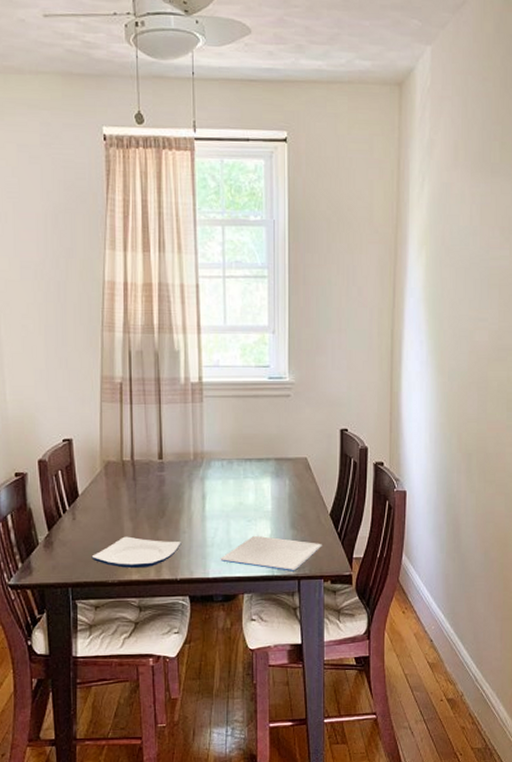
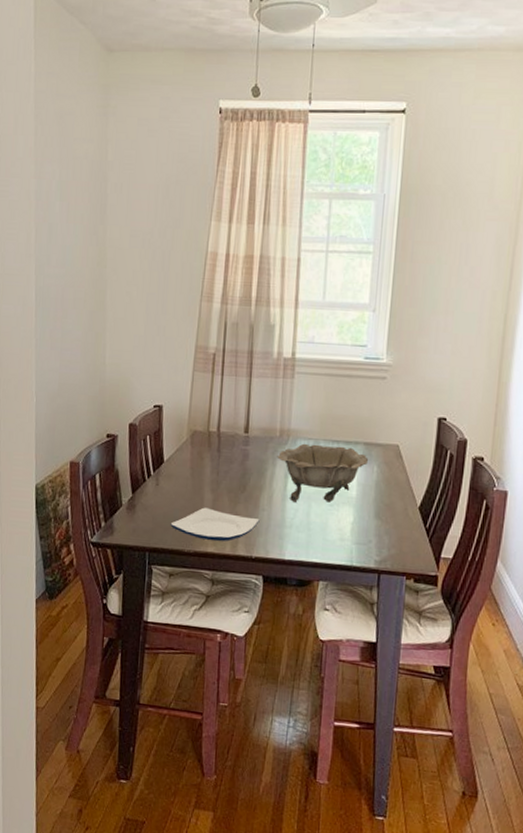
decorative bowl: none [193,464,281,522] -> present [277,443,369,503]
plate: present [220,535,322,571] -> none [297,521,408,564]

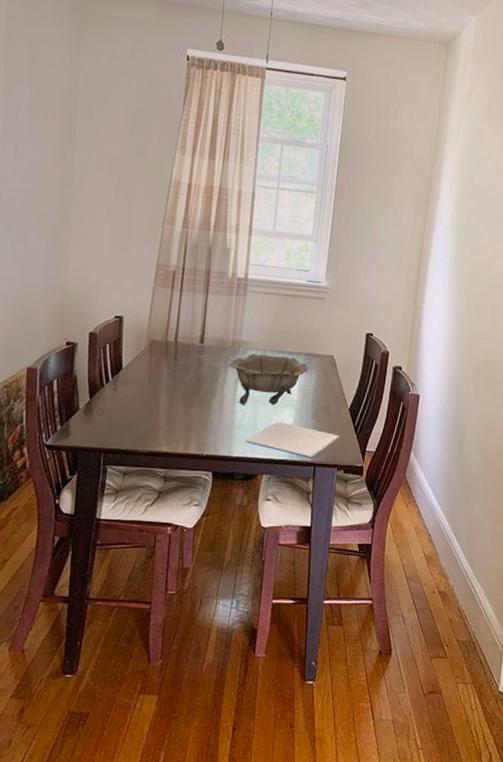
plate: present [170,507,260,541] -> none [126,410,211,441]
plate: none [297,521,408,564] -> present [245,421,339,458]

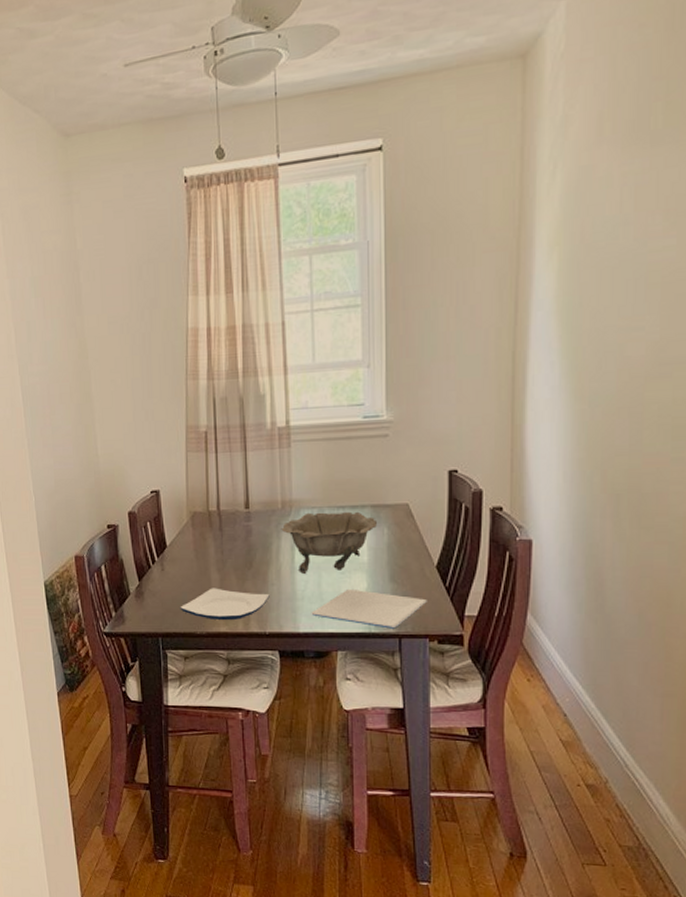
plate: none [126,410,211,441] -> present [180,588,270,620]

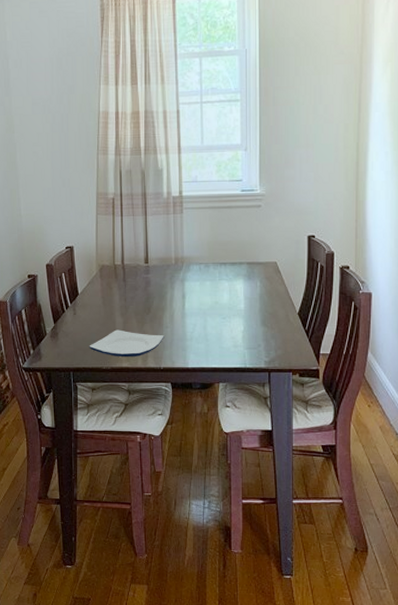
decorative bowl: present [281,511,378,574] -> none [174,267,253,318]
plate: present [311,588,427,629] -> none [198,331,291,364]

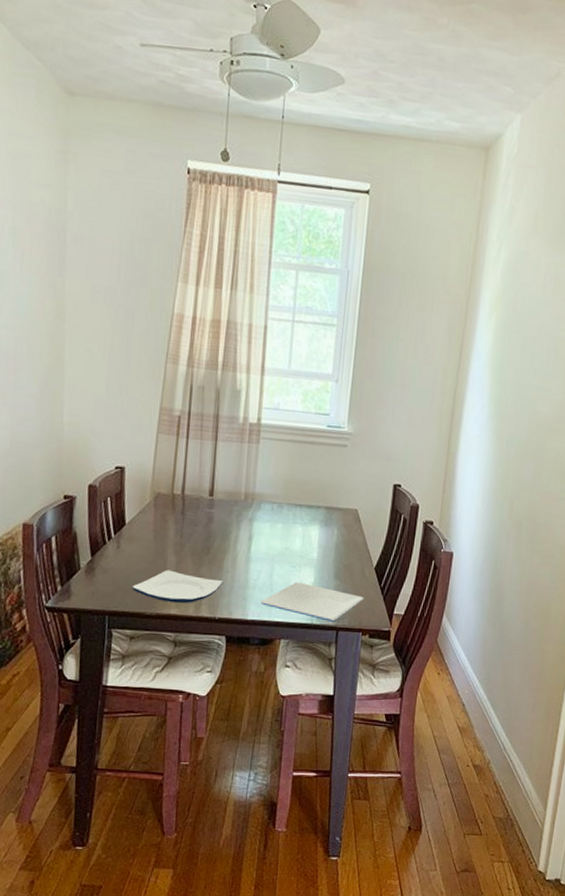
plate: none [198,331,291,364] -> present [260,581,364,622]

